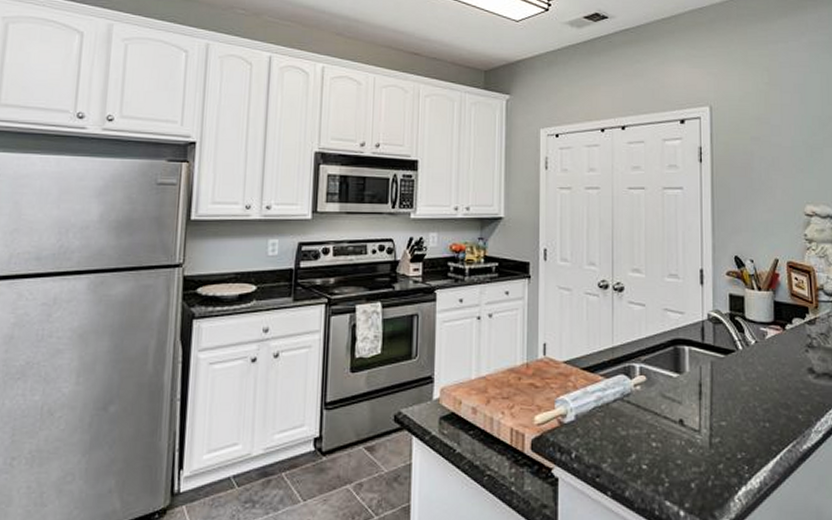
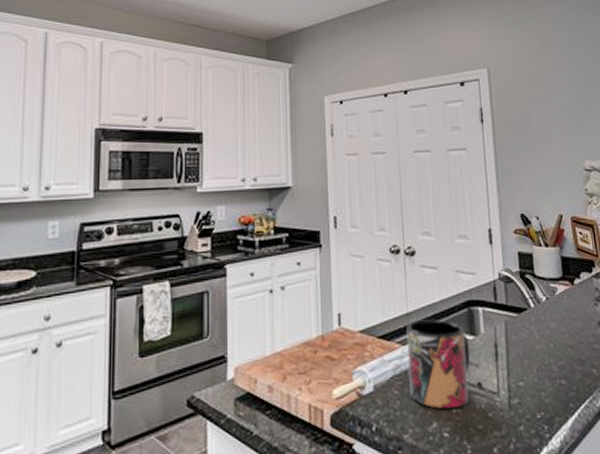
mug: none [611,355,674,443] -> present [406,319,471,410]

